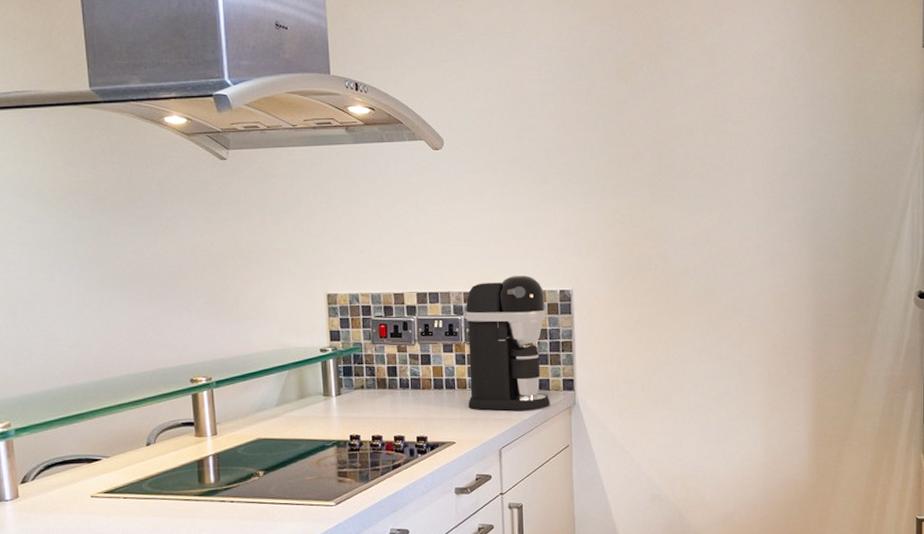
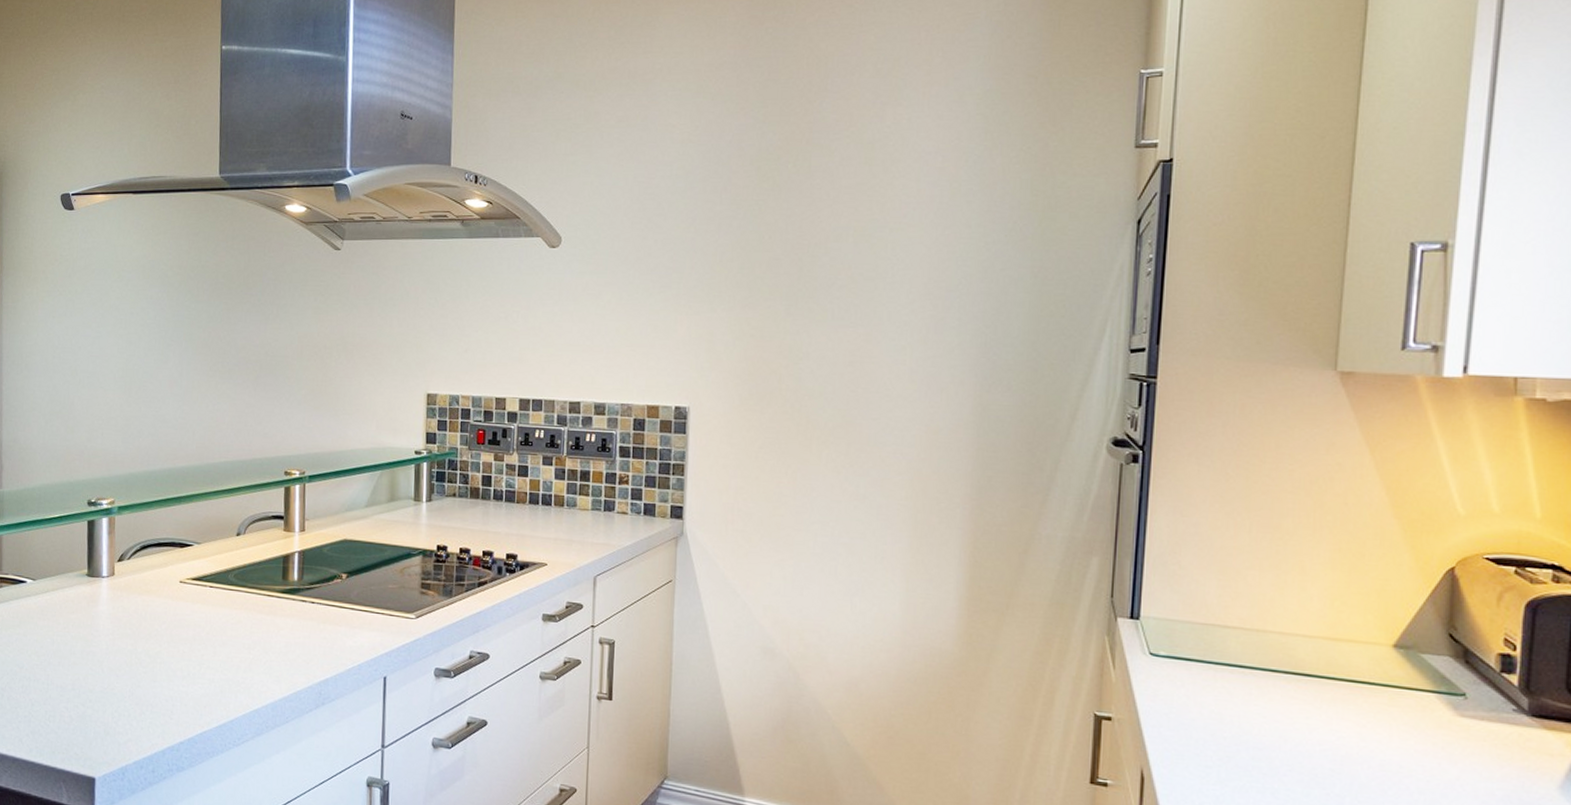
coffee maker: present [465,276,550,411] -> none [564,387,658,537]

